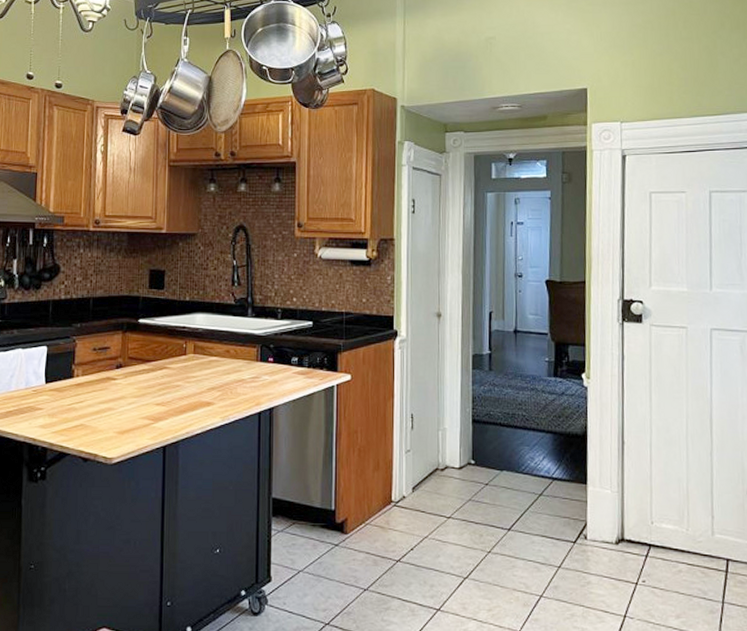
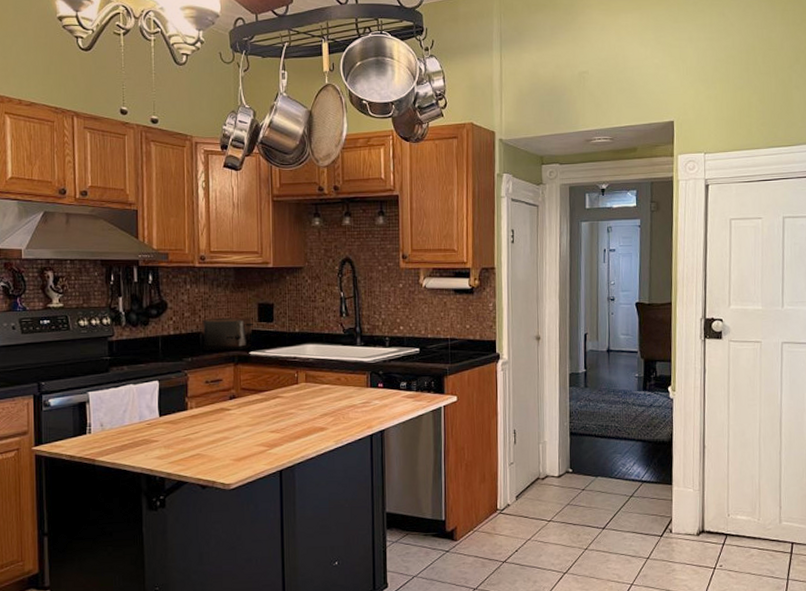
toaster: none [92,283,144,318] -> present [202,317,253,351]

